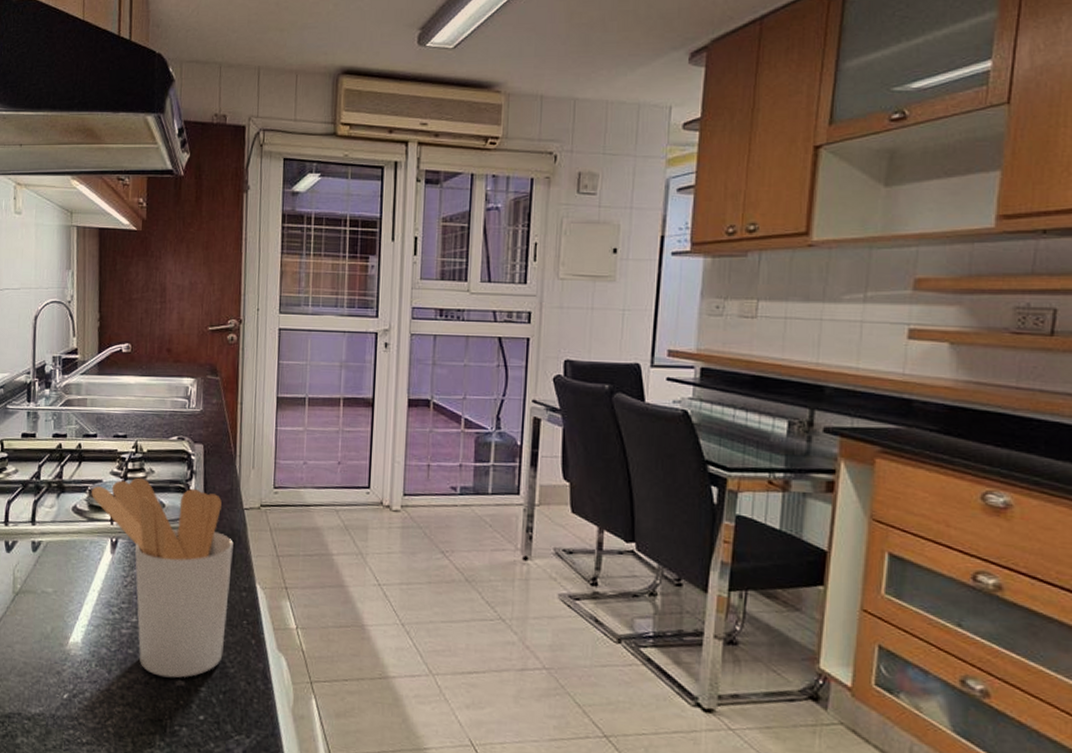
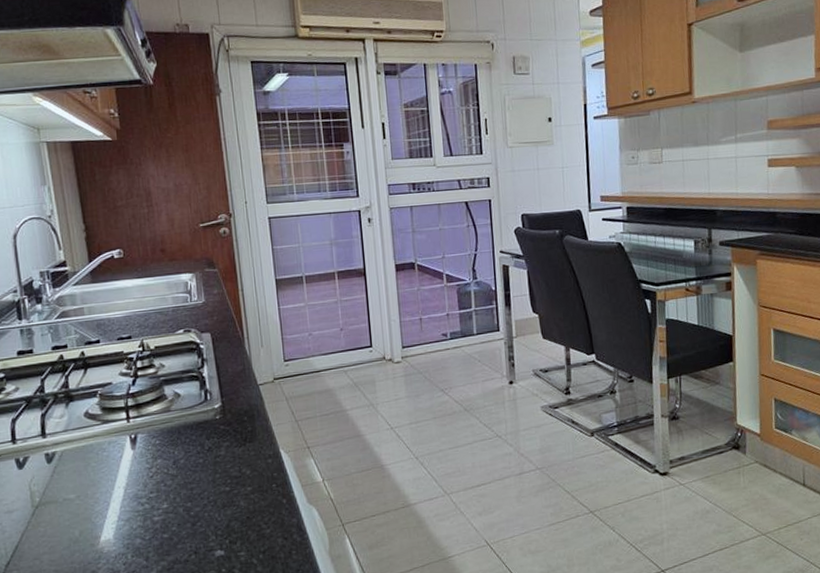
utensil holder: present [91,477,233,678] -> none [102,373,258,552]

